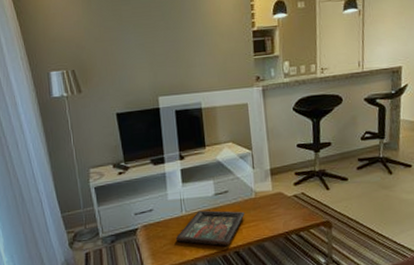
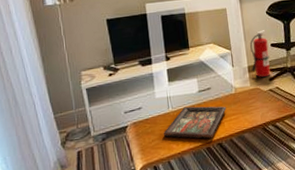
fire extinguisher: none [273,128,296,181] -> present [250,30,271,77]

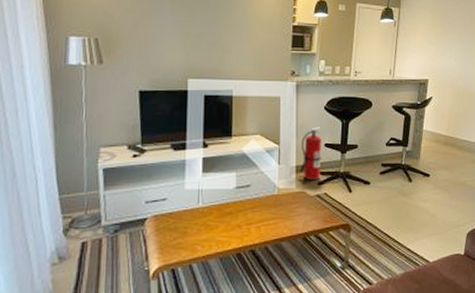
decorative tray: present [163,106,226,139] -> none [187,203,265,244]

